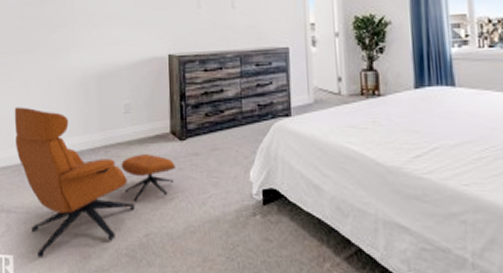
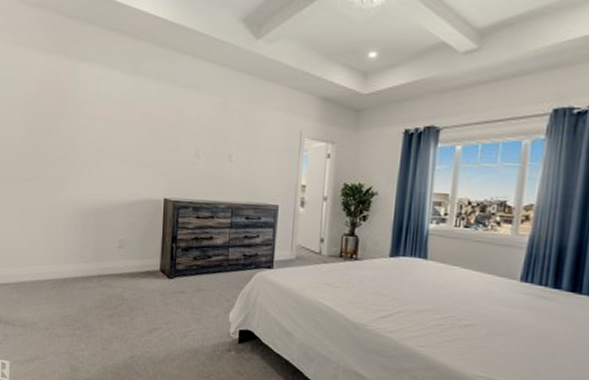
armchair: present [14,107,176,259] -> none [14,230,162,367]

